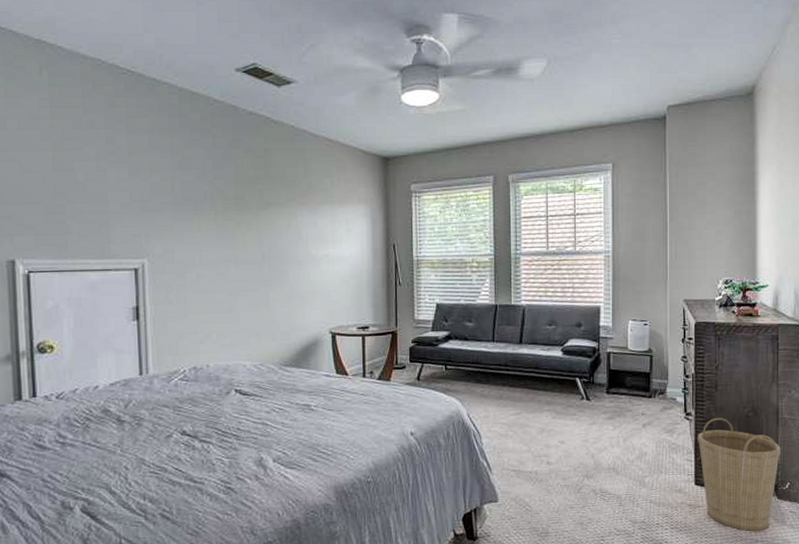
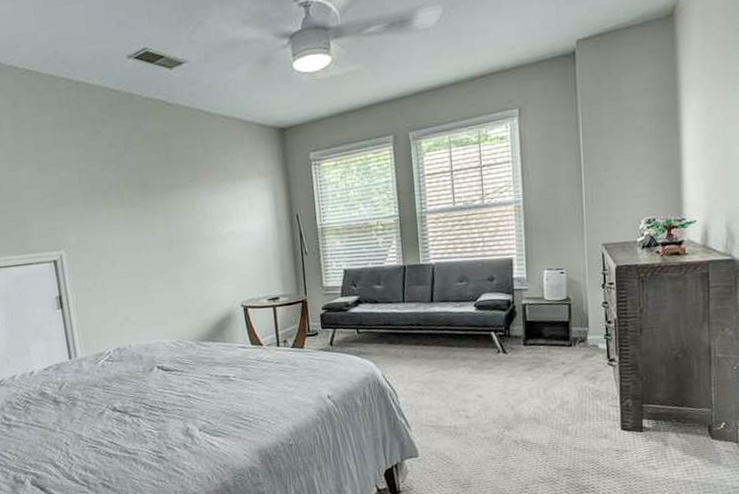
basket: present [698,418,781,532] -> none [623,361,715,473]

